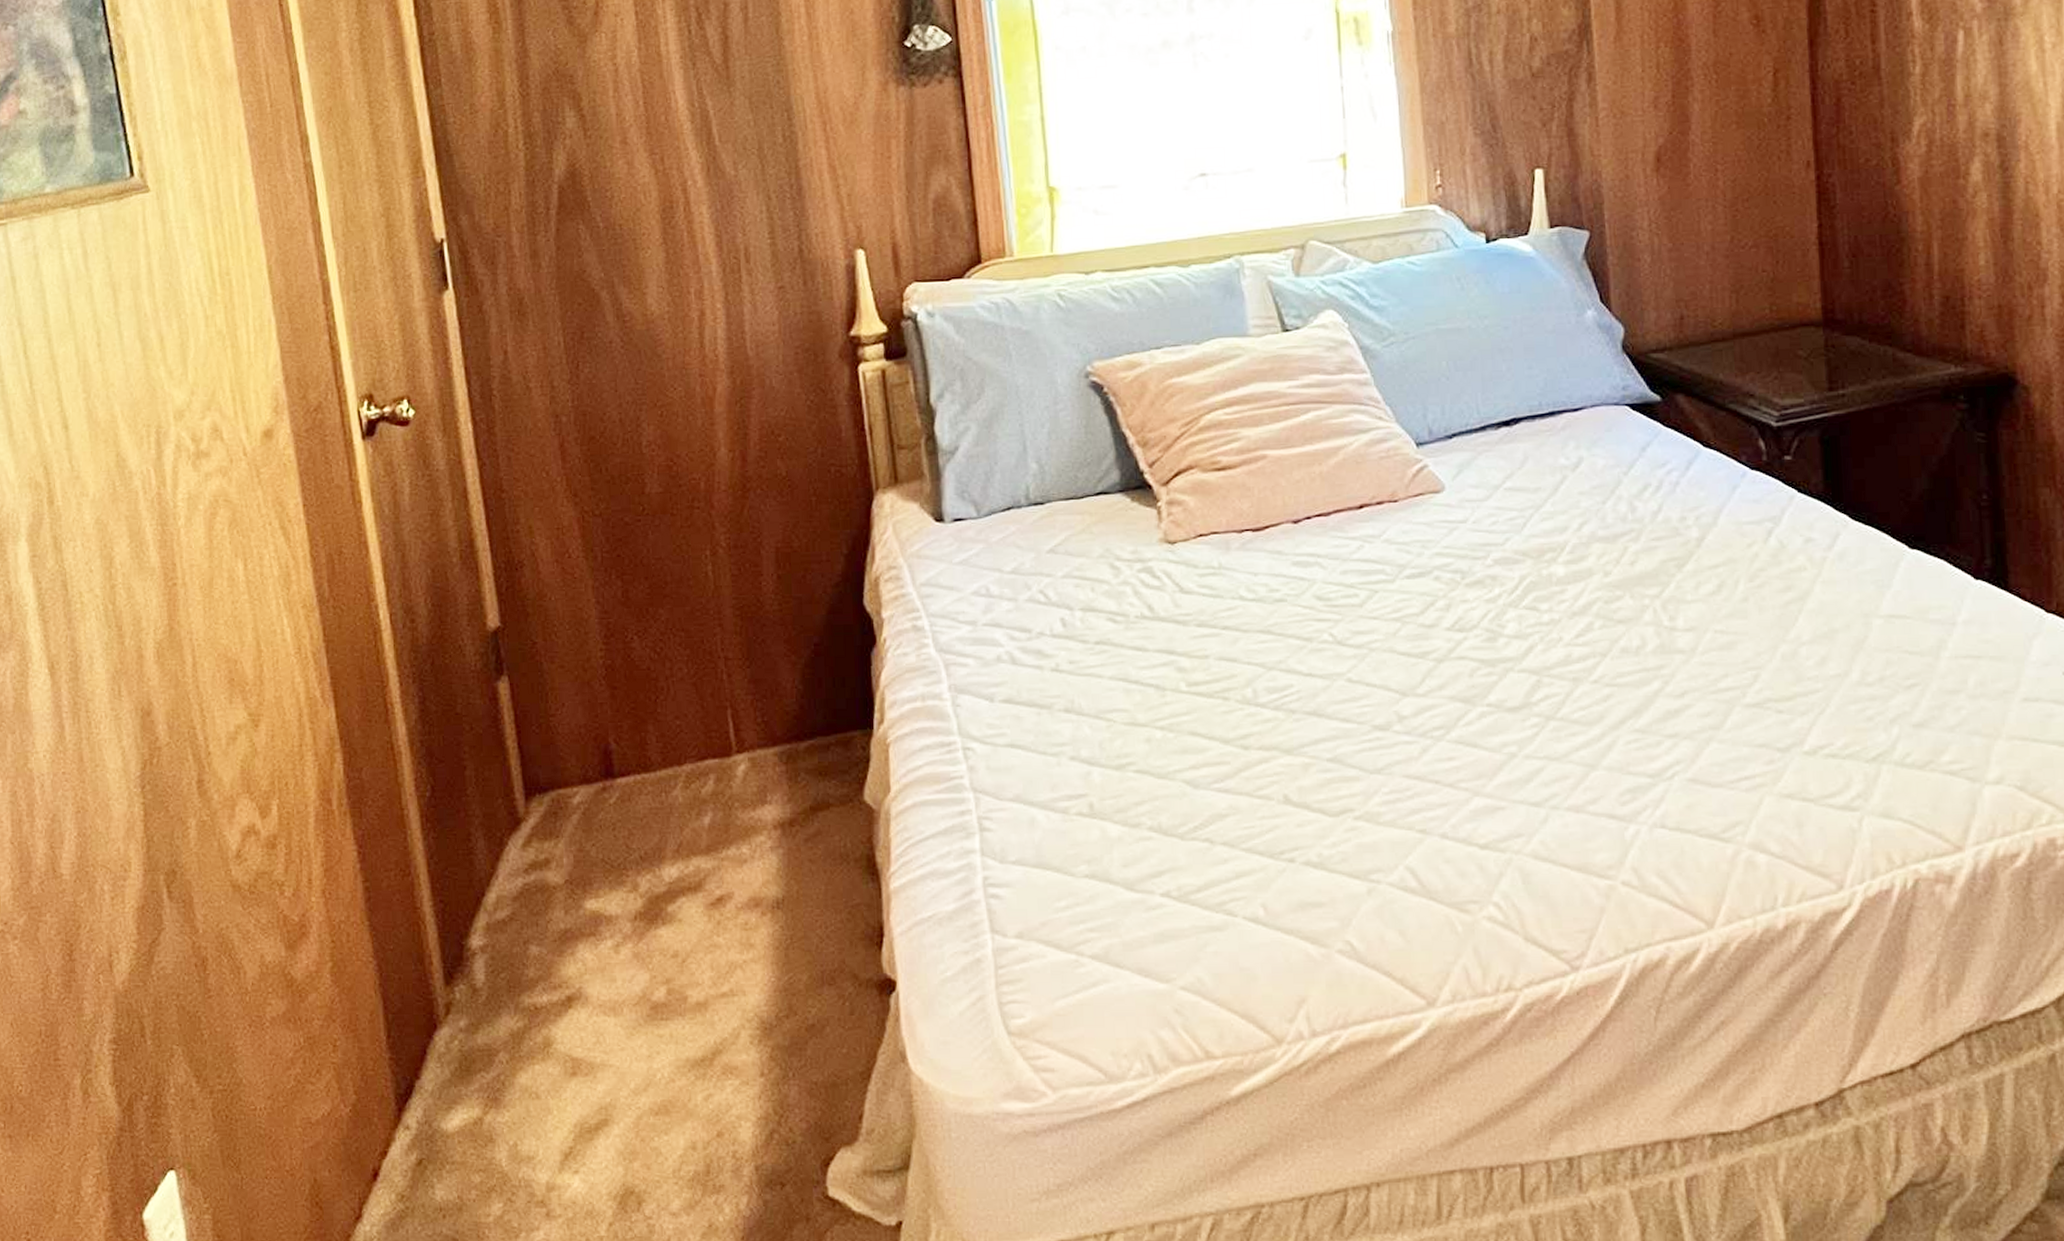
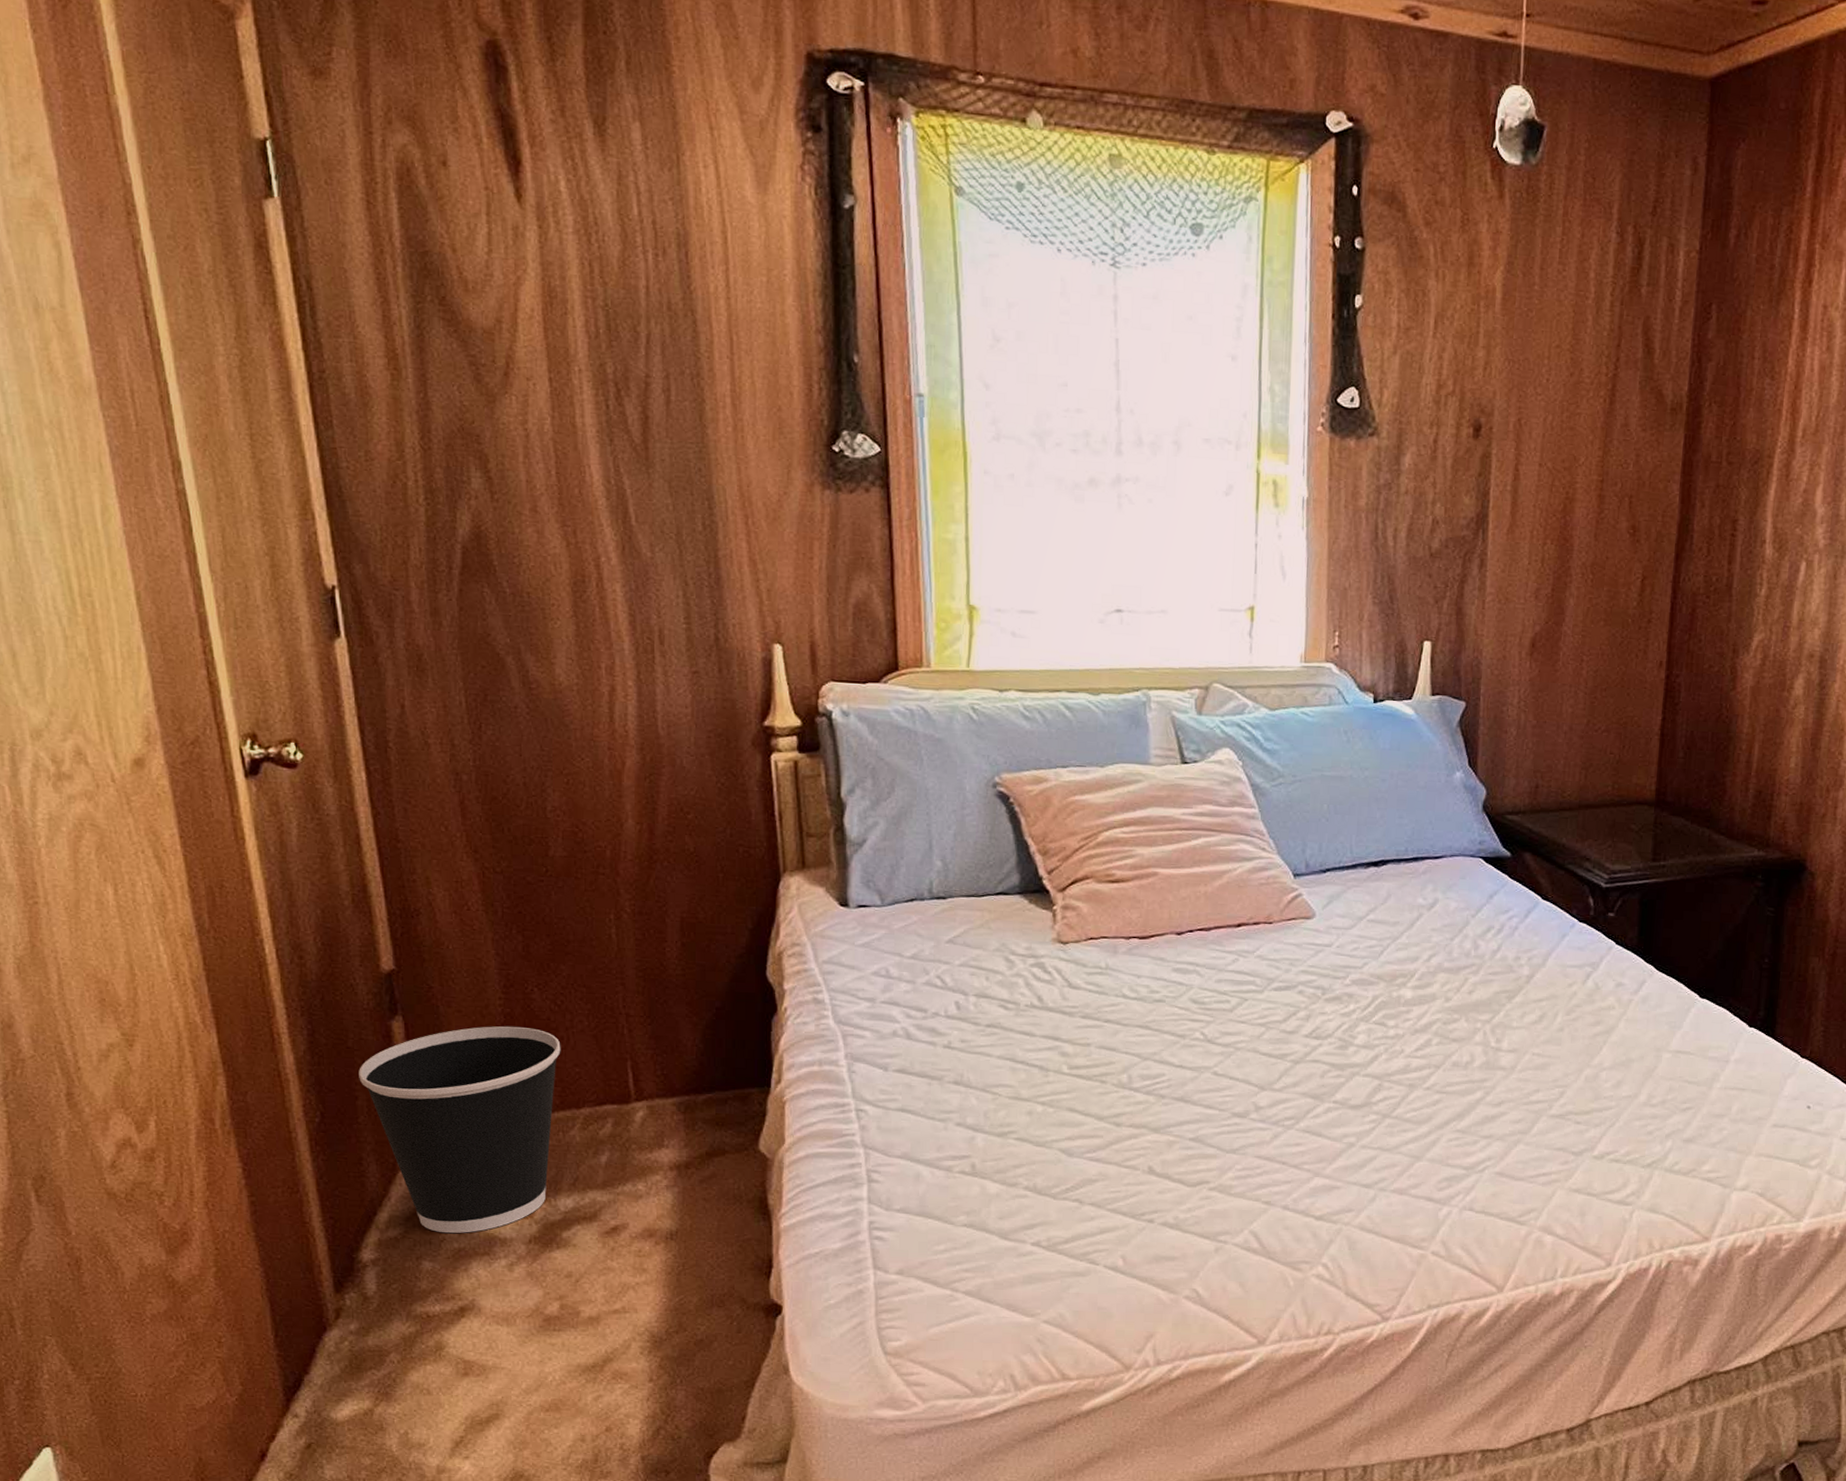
wastebasket: none [467,679,662,913] -> present [359,1026,561,1234]

